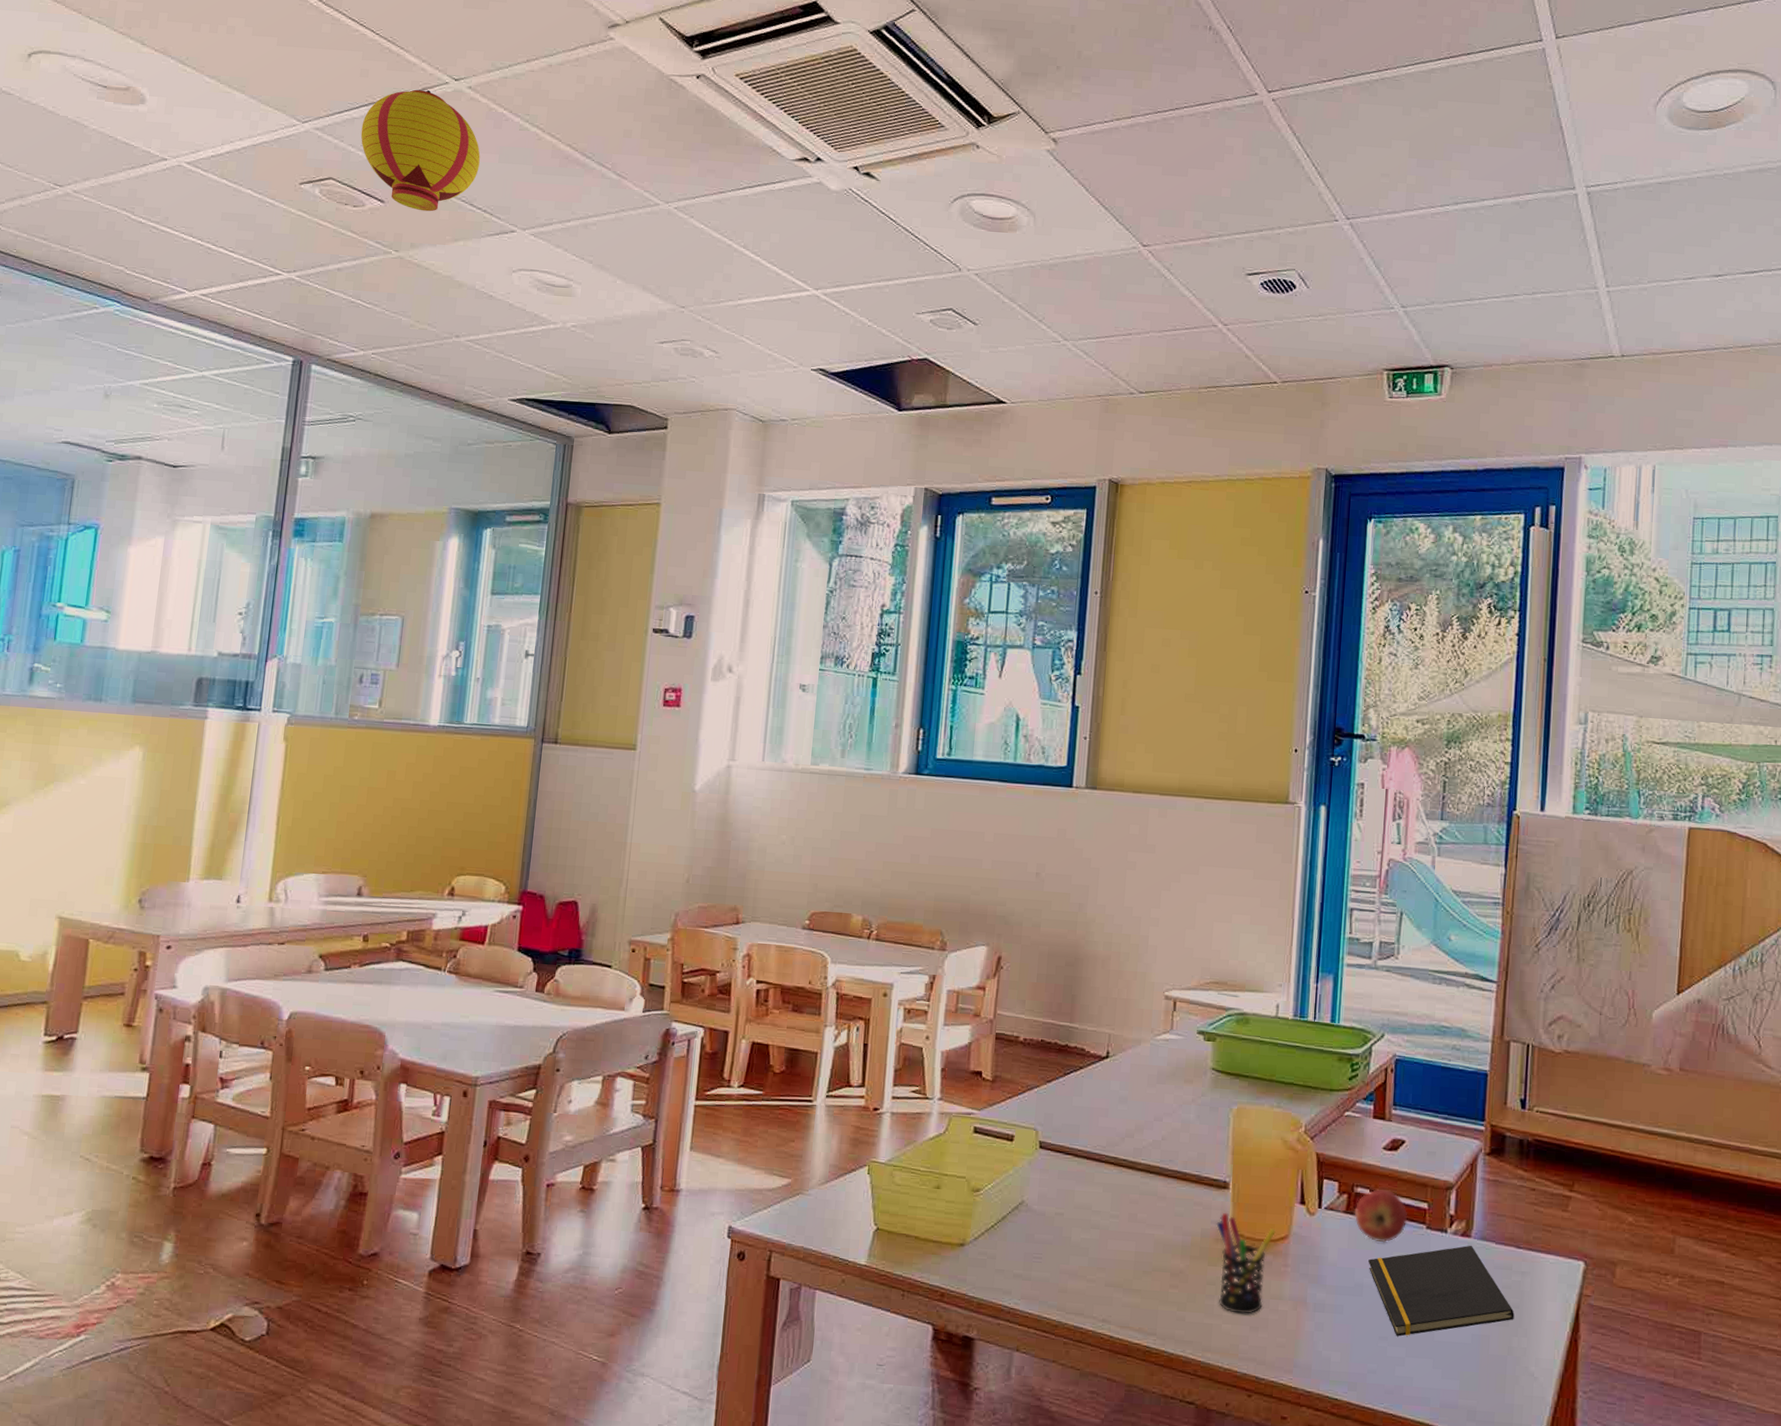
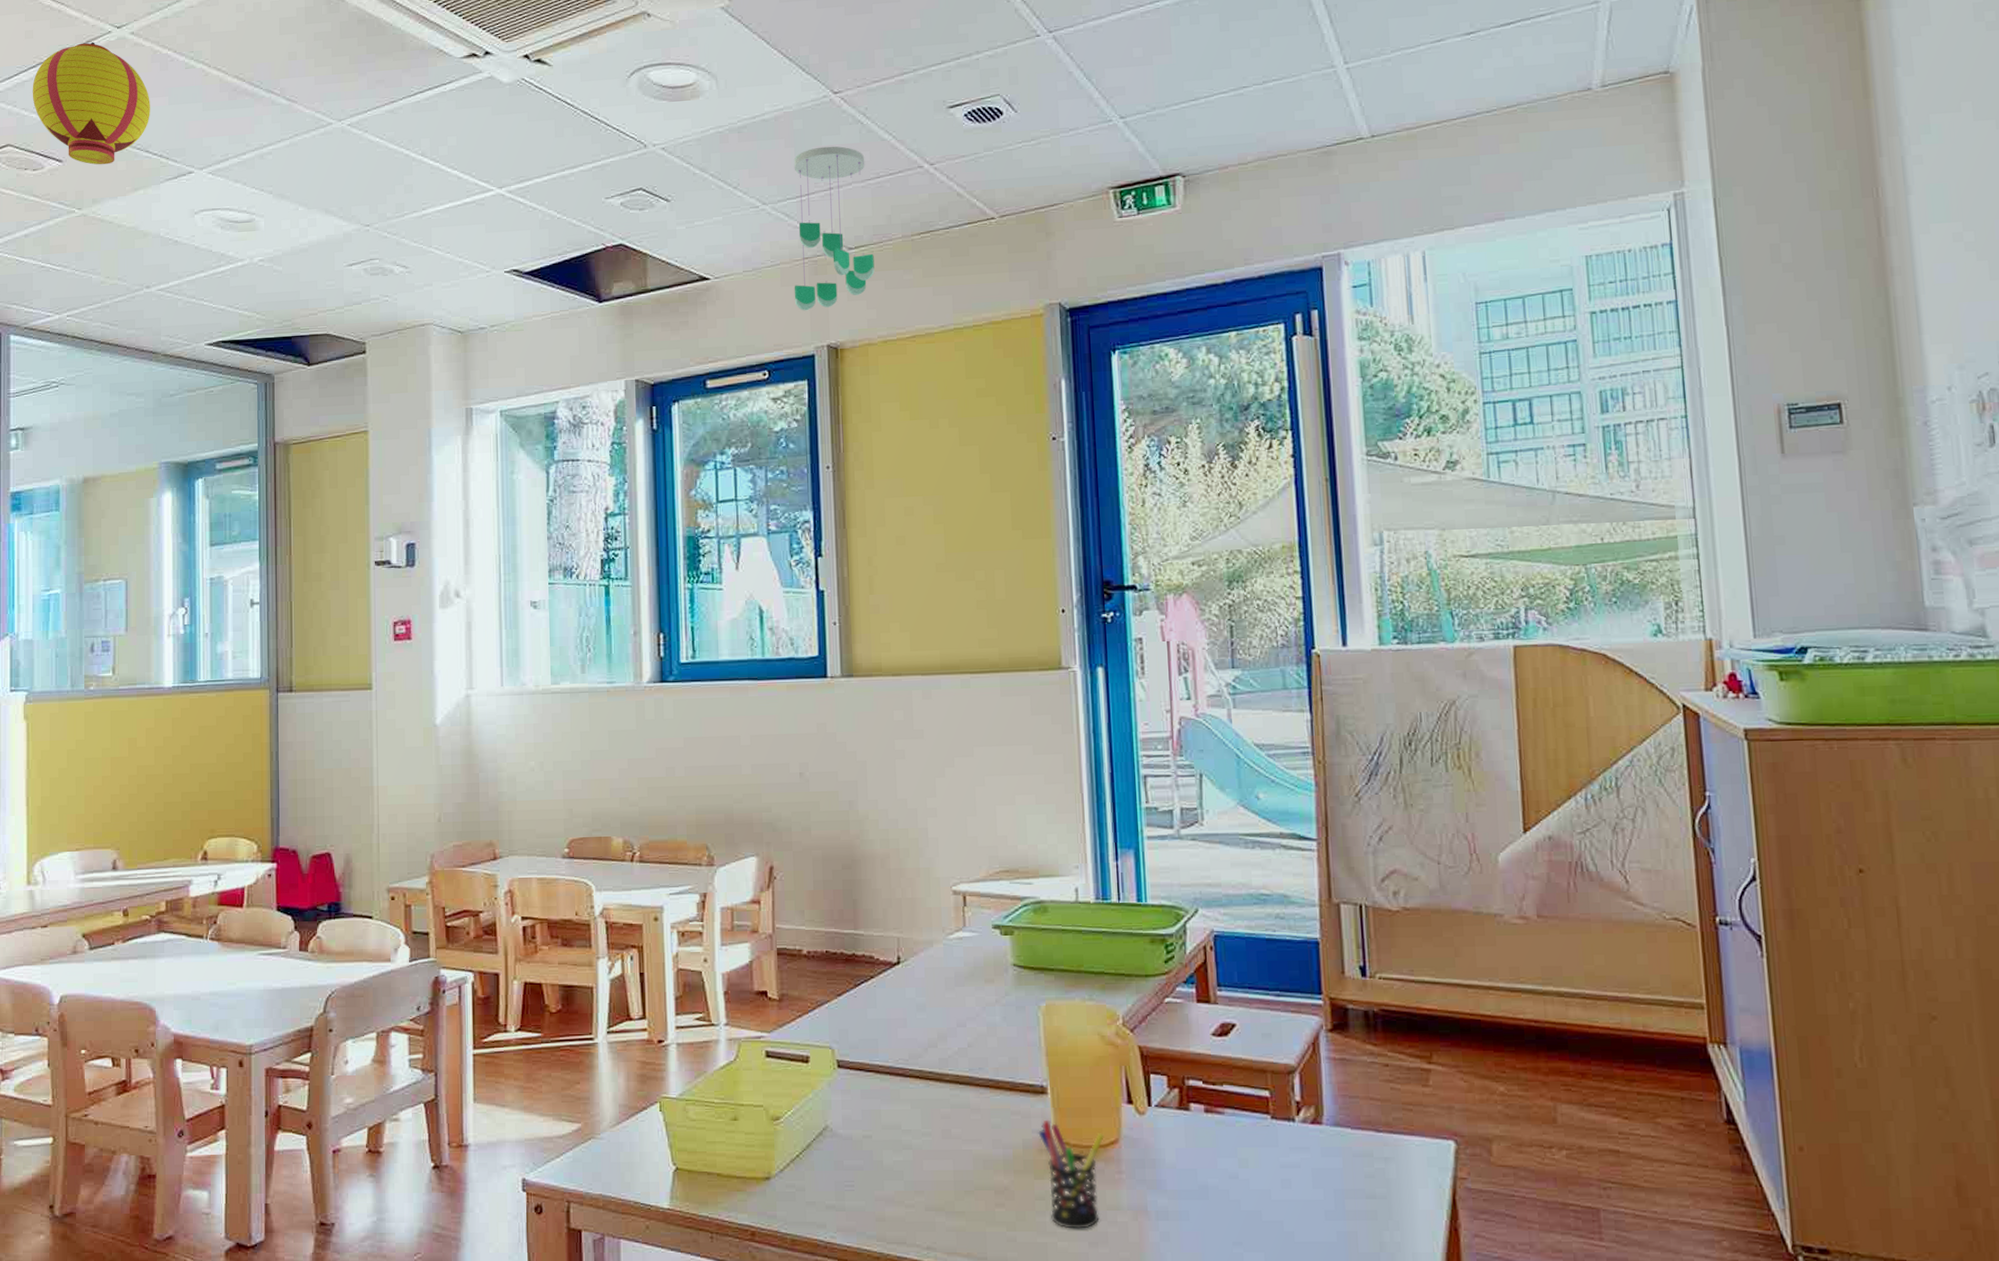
ceiling mobile: none [1083,294,1165,445] -> present [793,146,875,311]
apple: present [1354,1188,1408,1243] -> none [1188,1079,1249,1139]
notepad: present [1368,1245,1514,1337] -> none [1211,1133,1383,1240]

